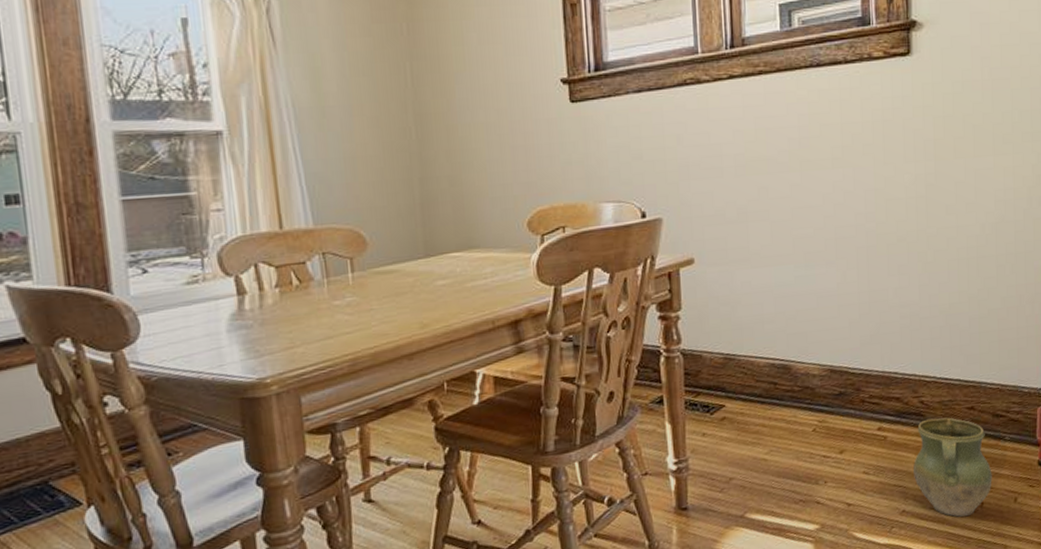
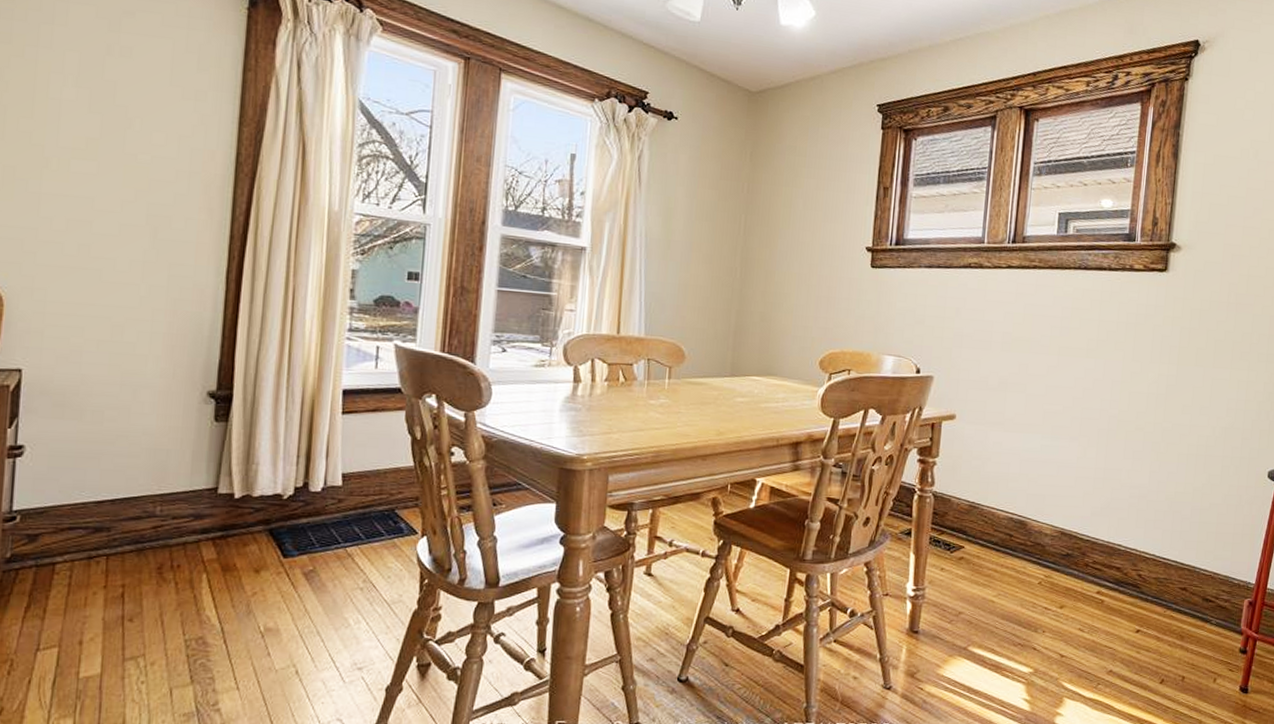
ceramic jug: present [913,417,992,517] -> none [1124,592,1196,687]

